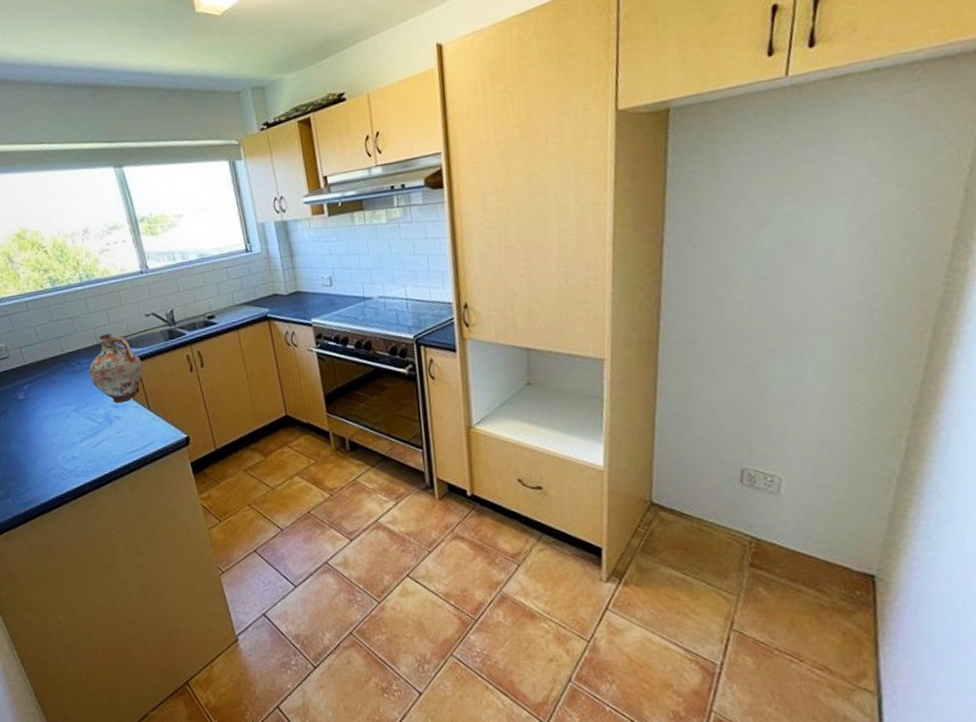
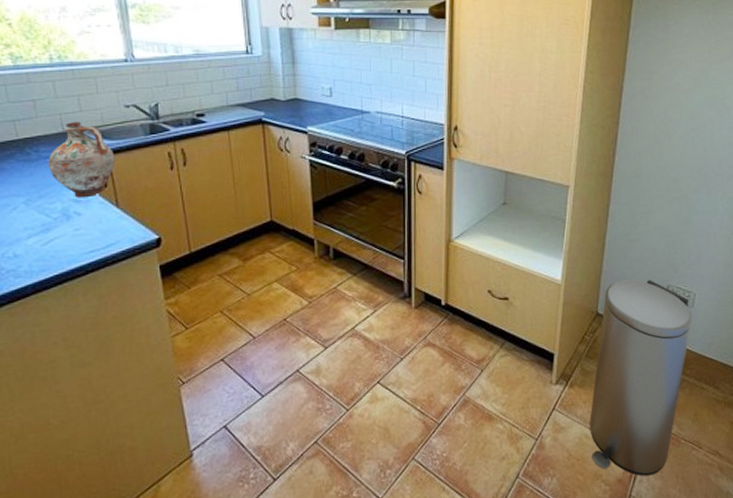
pedal bin: none [651,463,780,690] -> present [589,279,692,476]

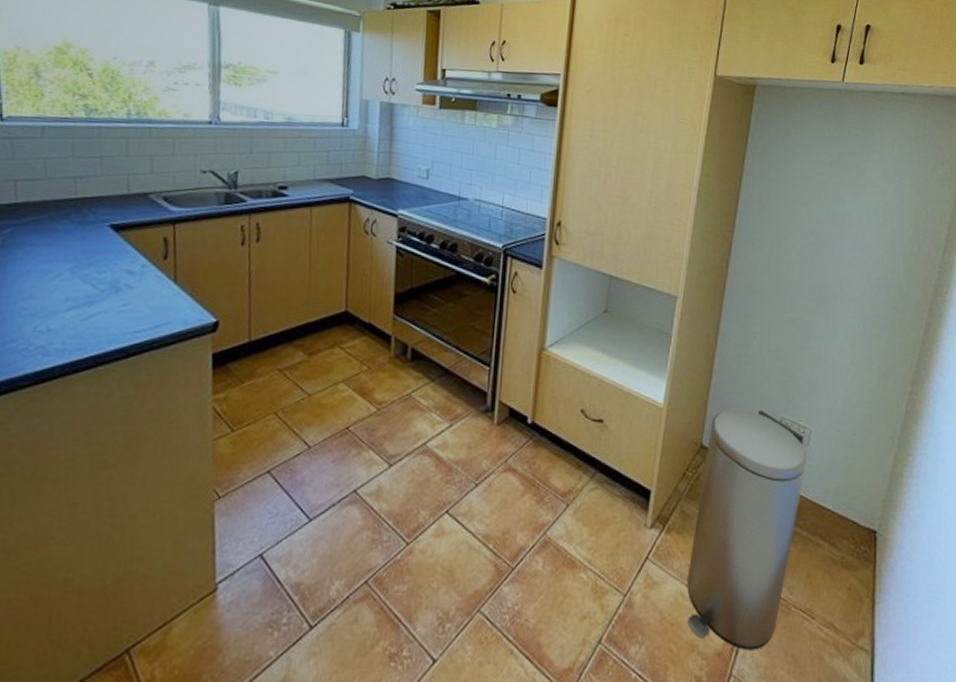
ceramic jug: present [48,122,115,198] -> none [104,184,182,270]

